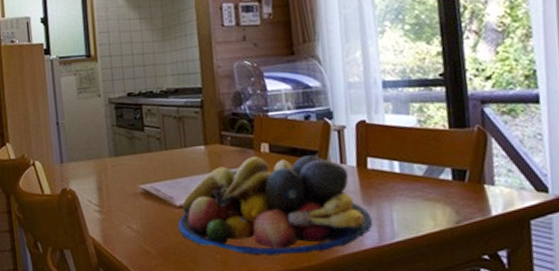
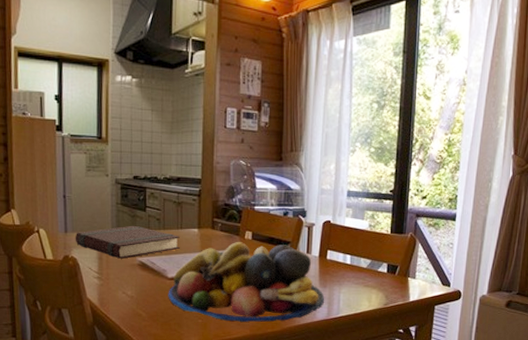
book: none [71,148,186,188] -> present [75,225,180,259]

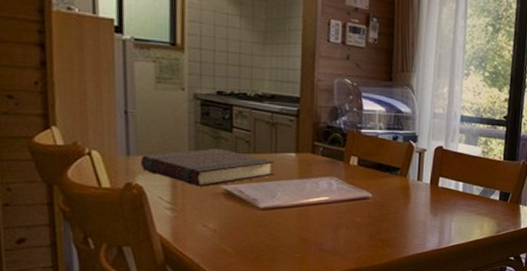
fruit bowl: present [168,242,325,322] -> none [259,168,436,255]

